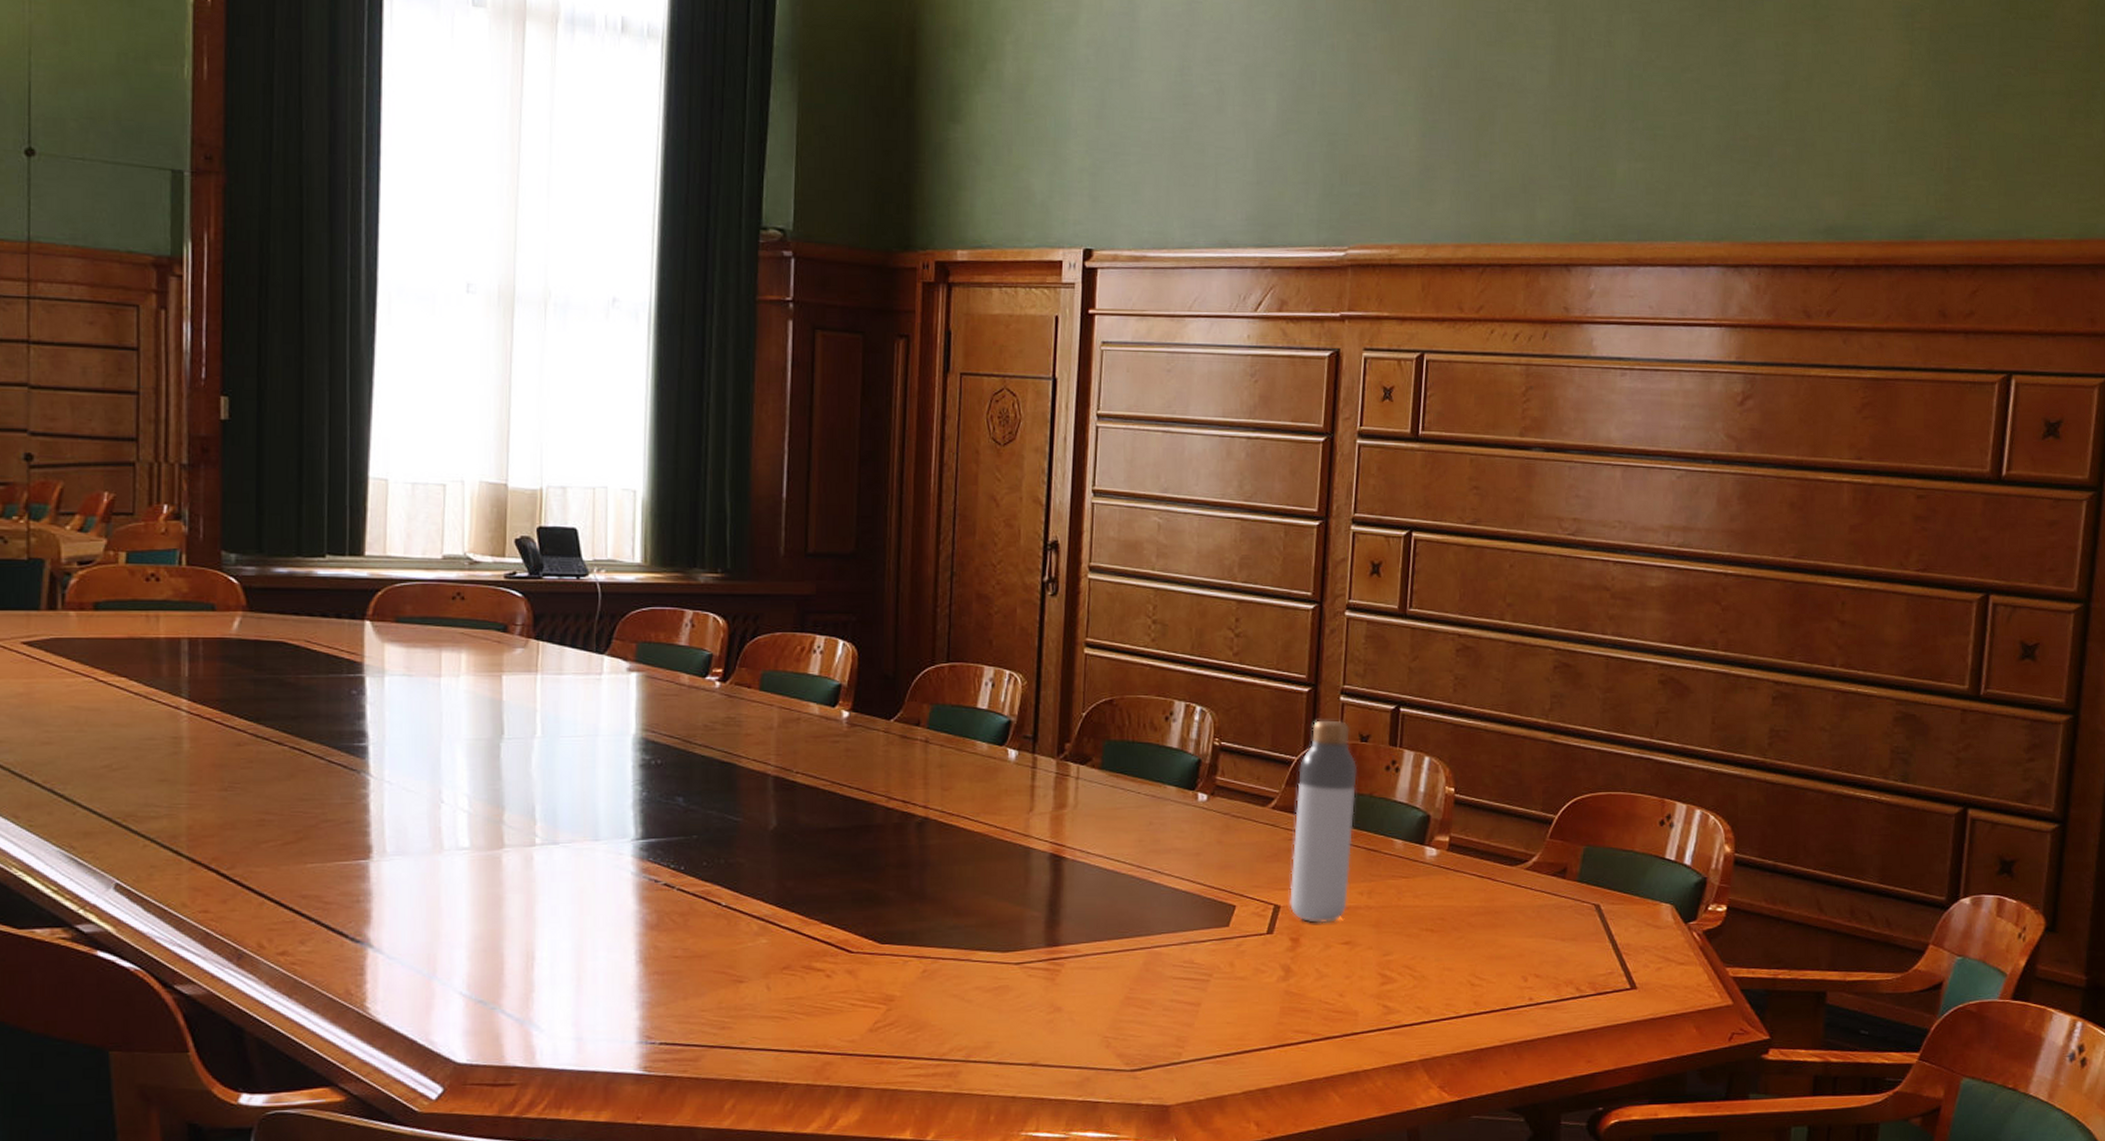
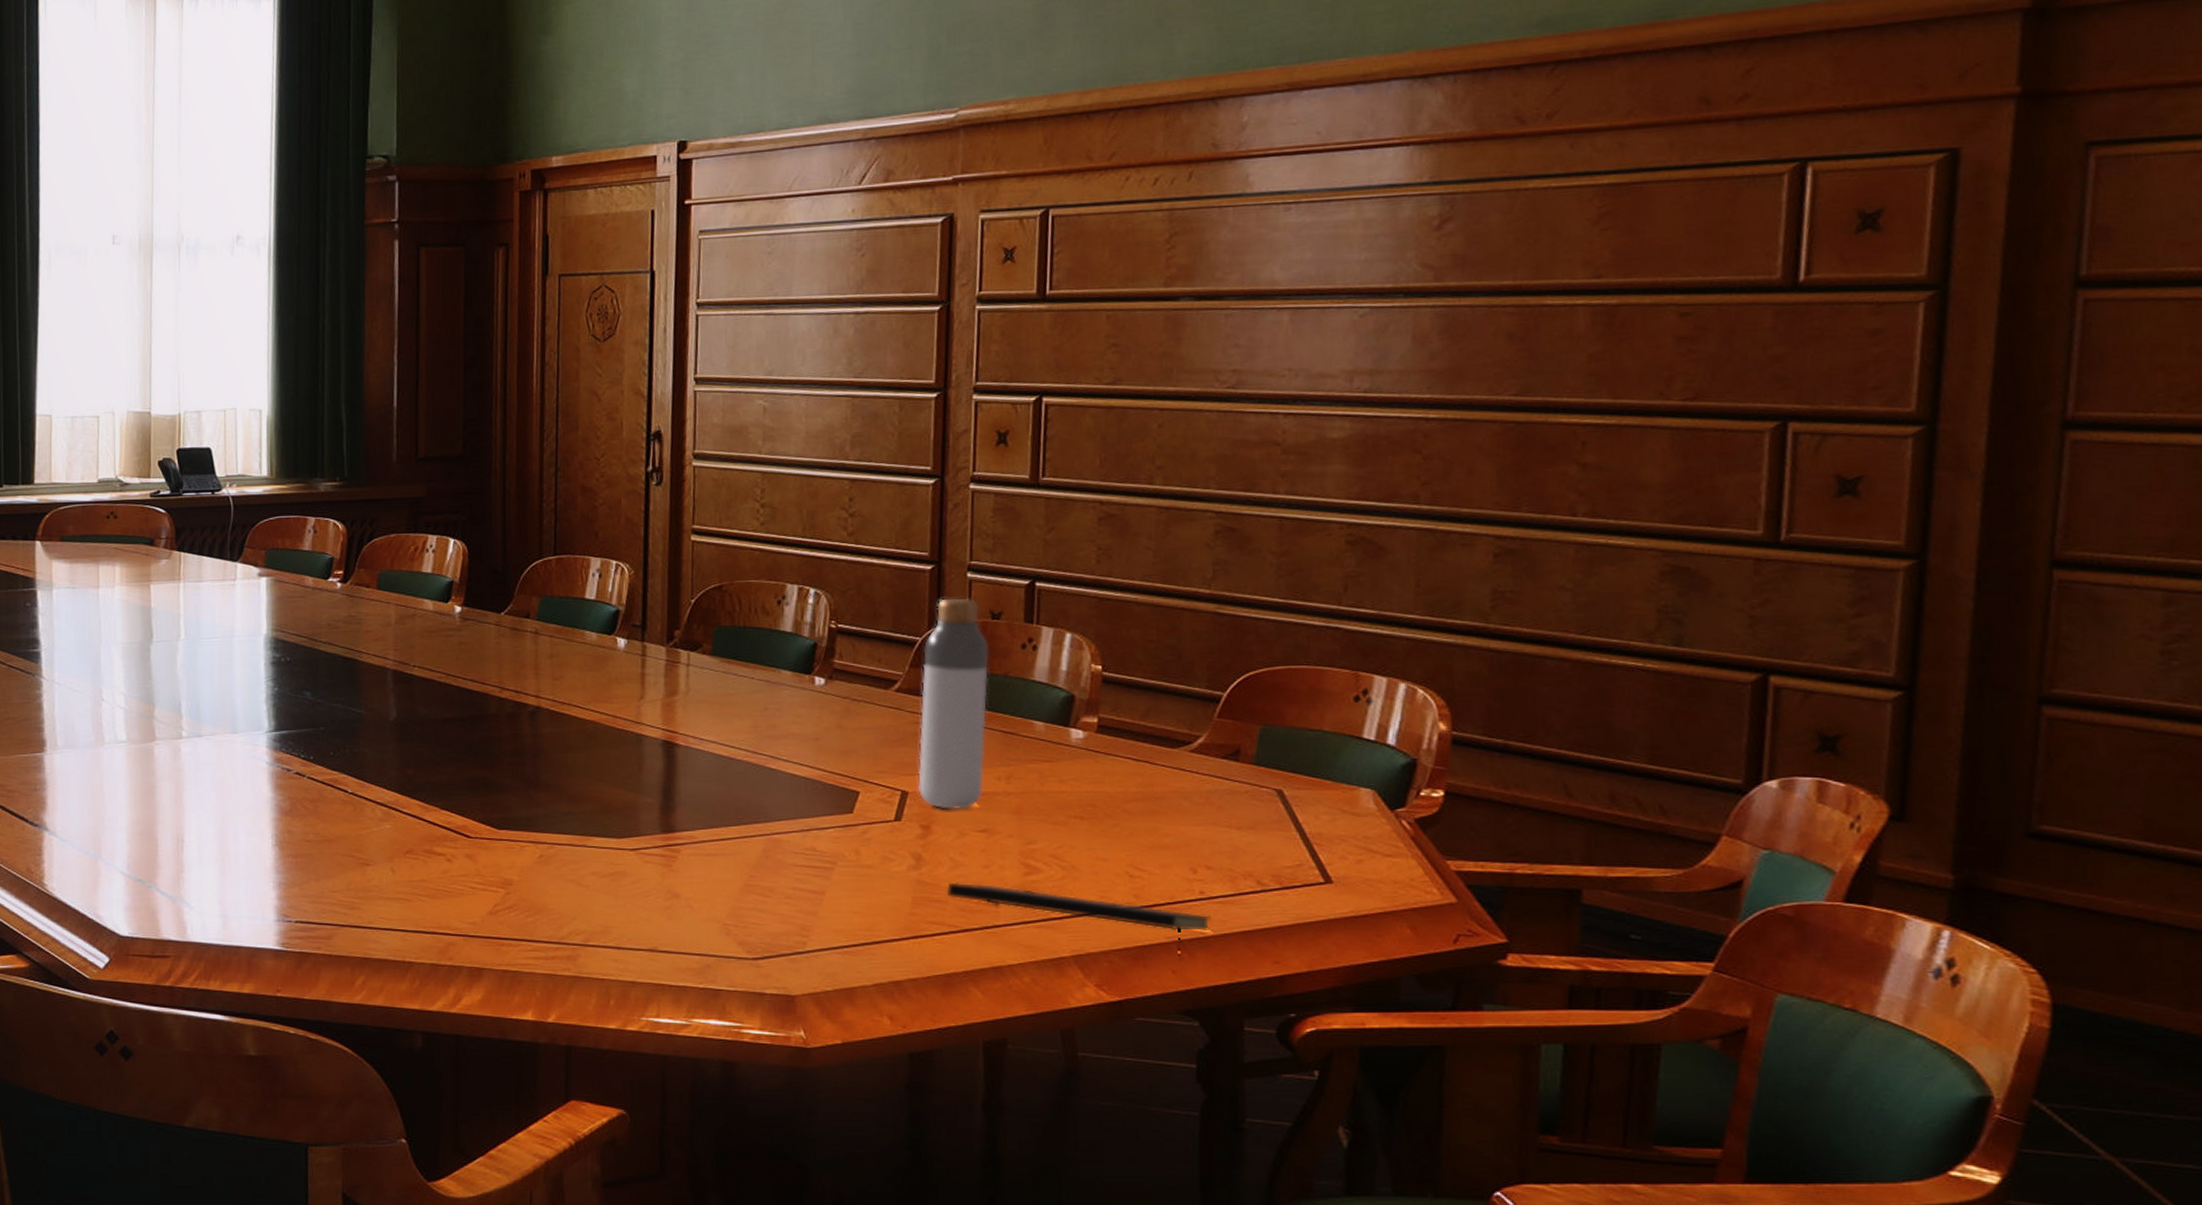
notepad: none [1311,992,1537,1060] -> present [946,882,1211,958]

